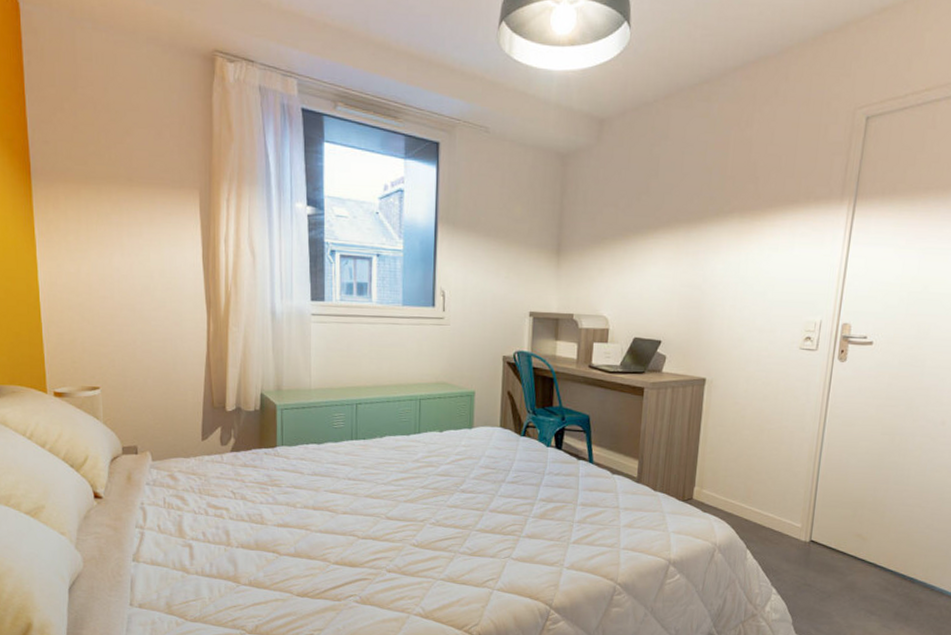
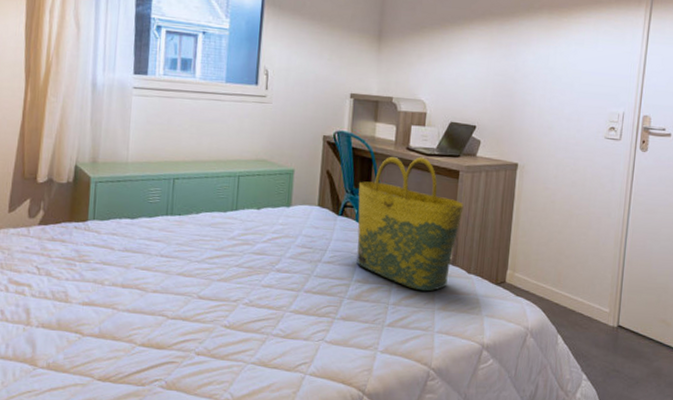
tote bag: none [540,375,649,509] -> present [356,156,464,292]

